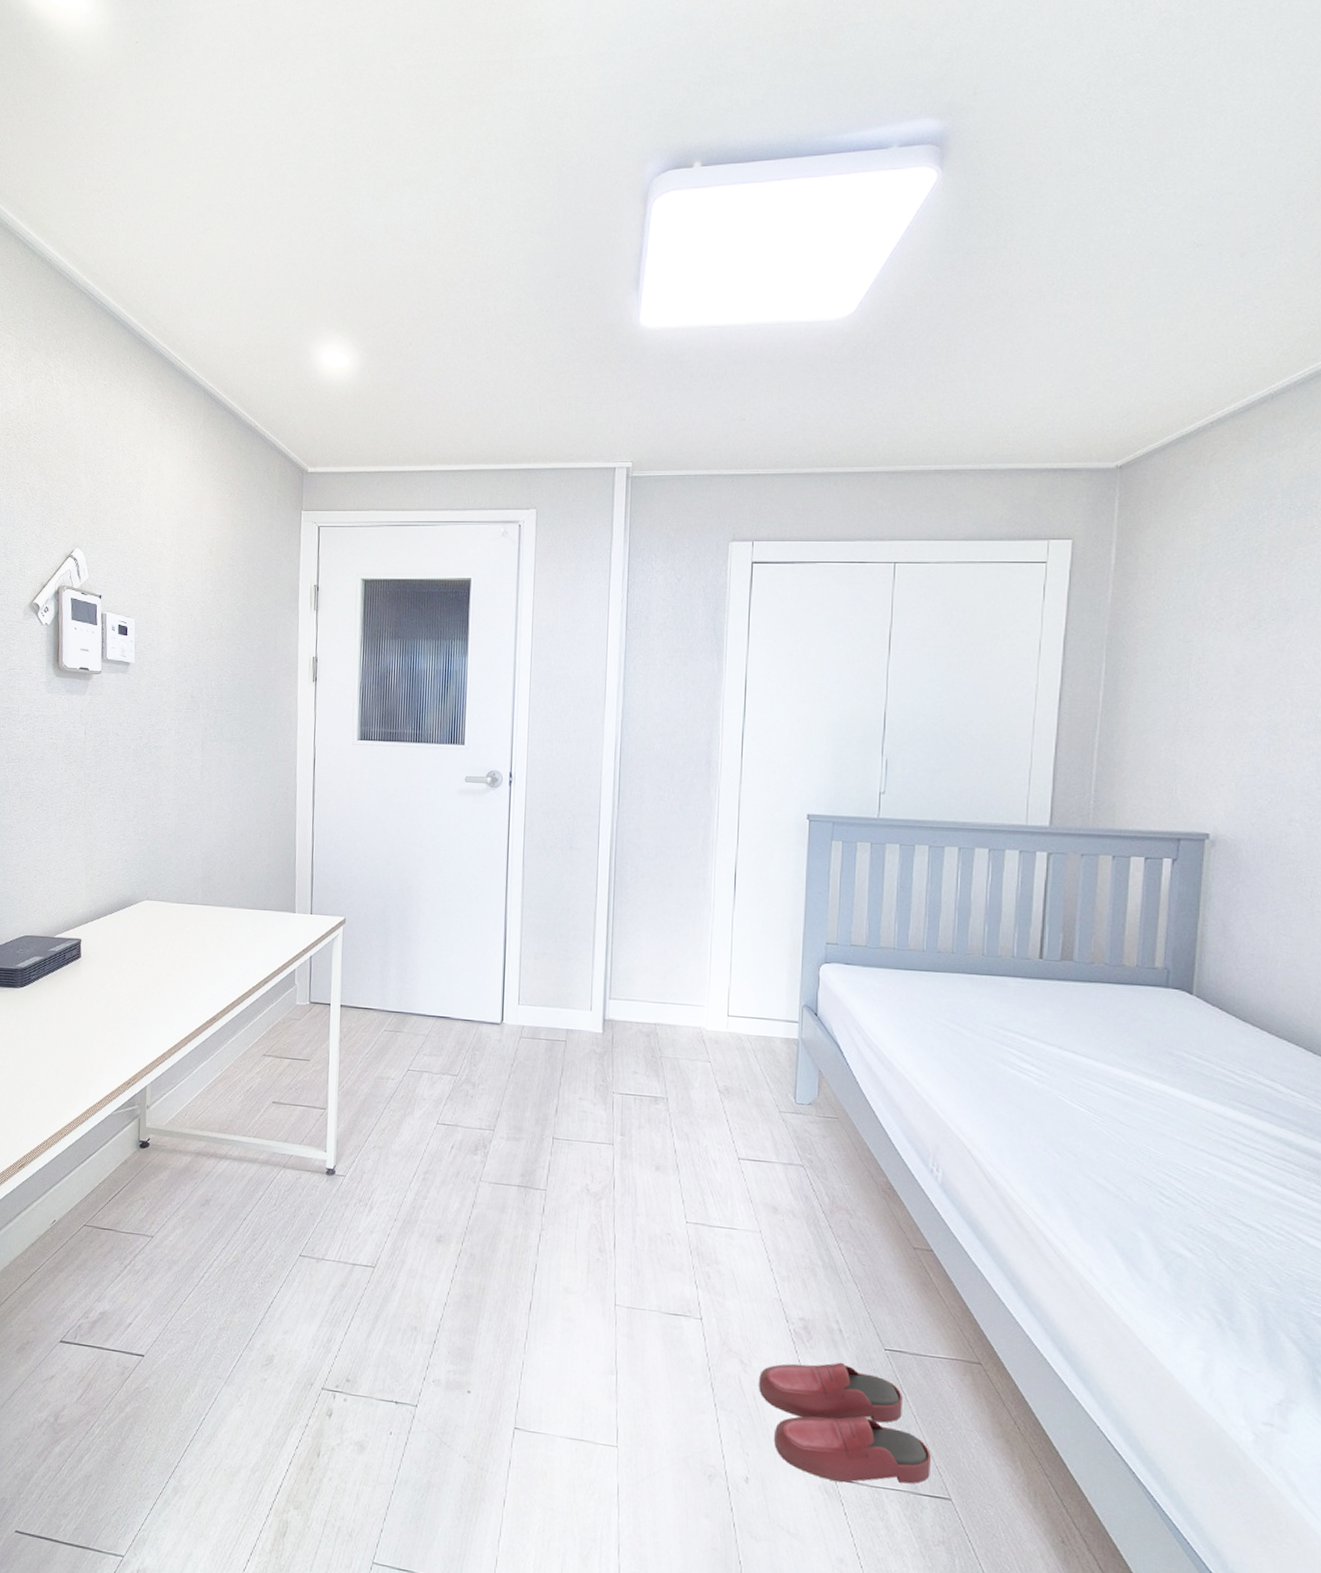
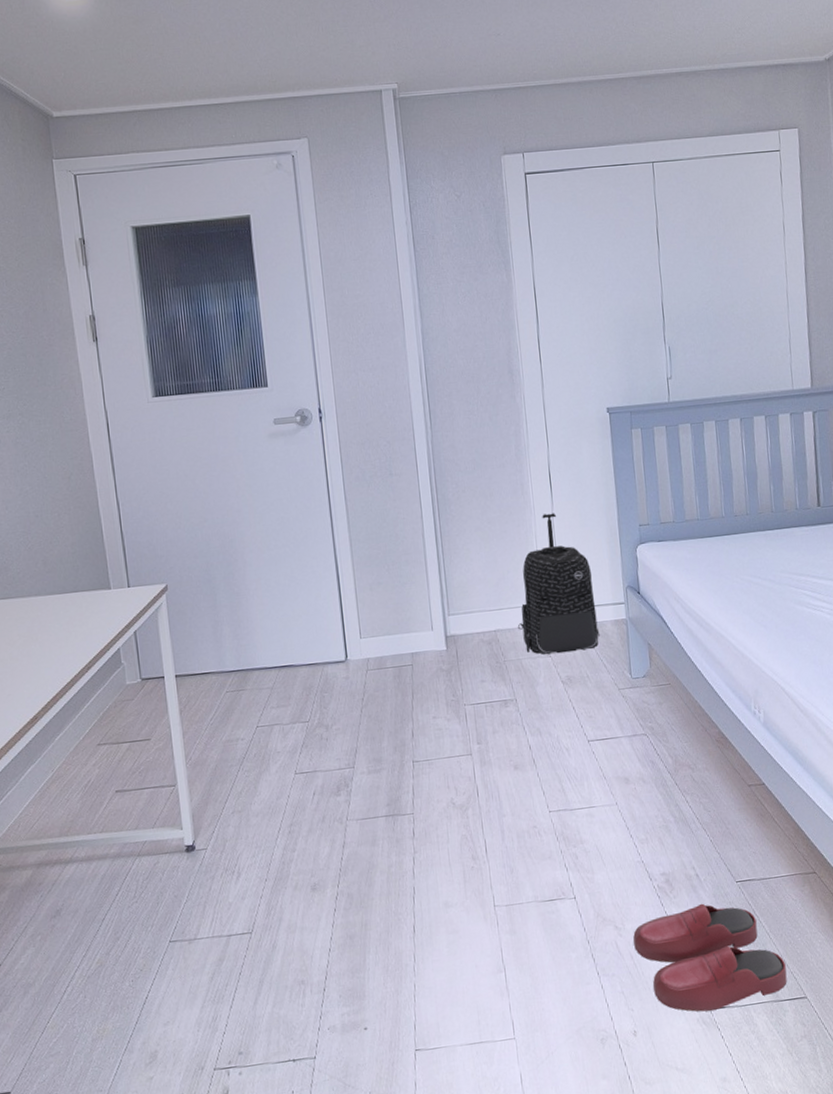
suitcase: none [679,914,767,1063] -> present [517,513,600,655]

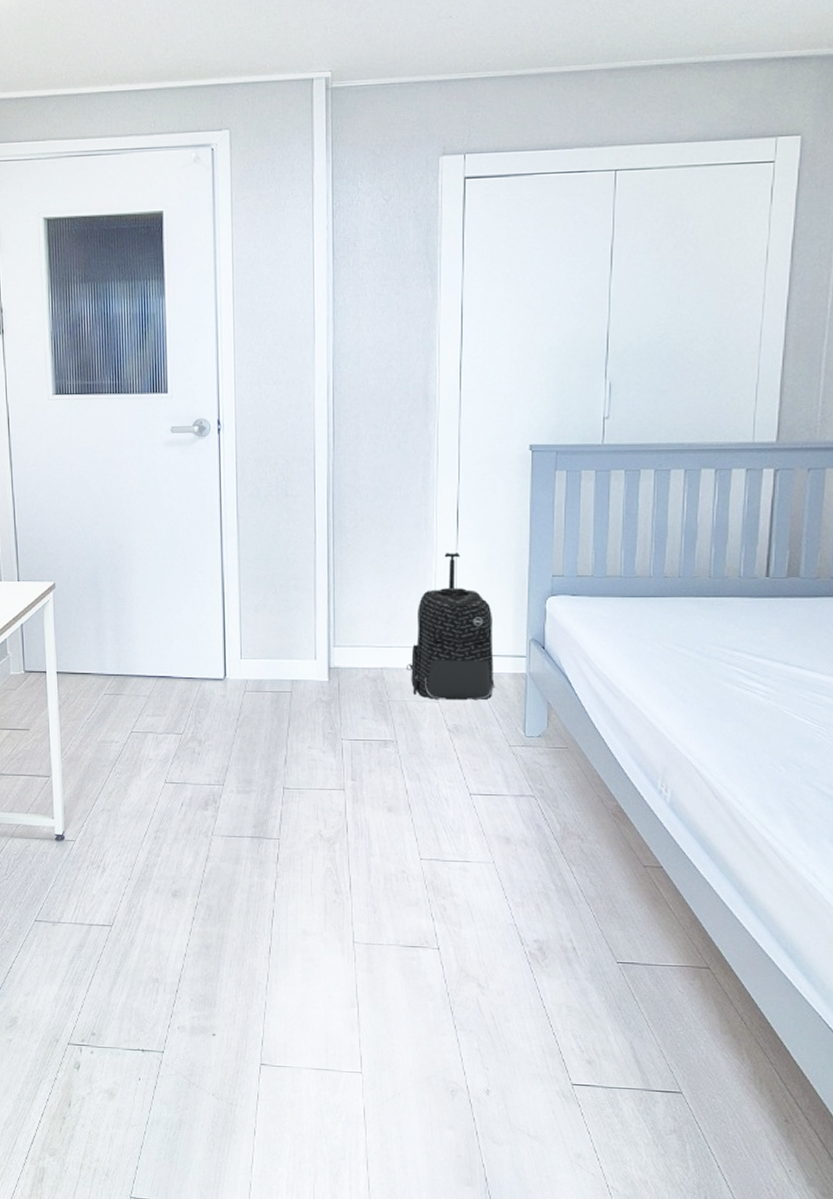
slippers: present [633,903,787,1012] -> none [497,977,662,1086]

